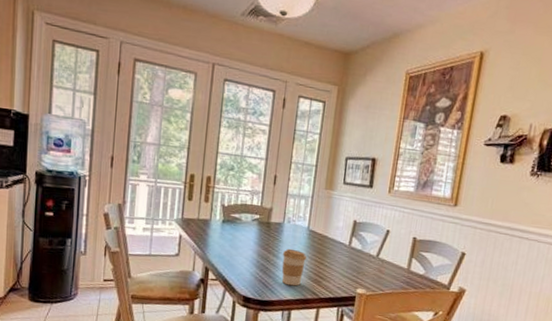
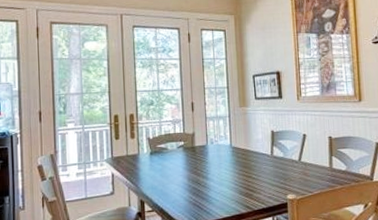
coffee cup: present [281,248,307,286] -> none [211,168,235,204]

